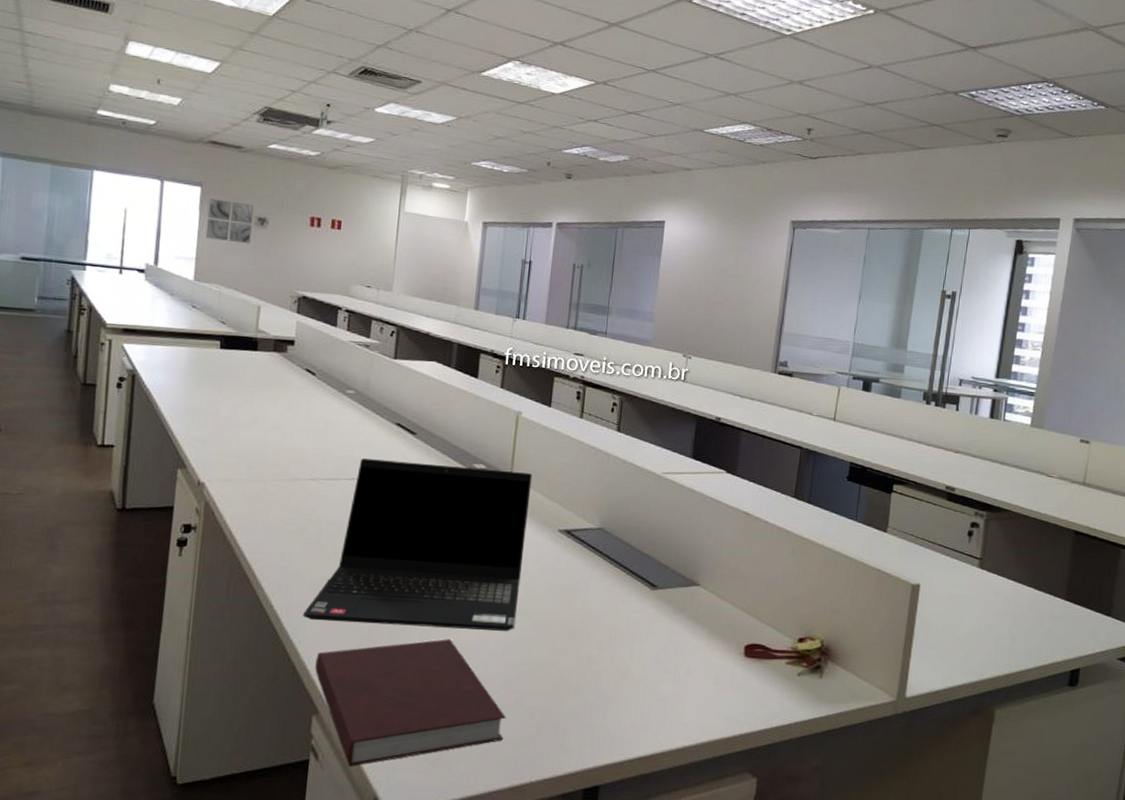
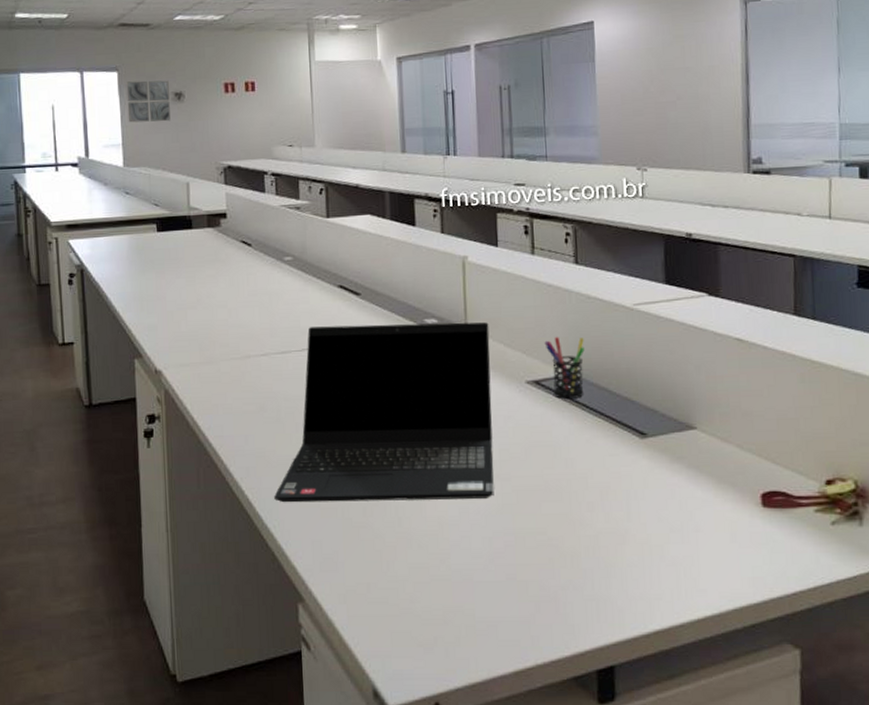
notebook: present [315,639,507,768] -> none [293,512,500,657]
pen holder: none [580,494,615,549] -> present [544,337,585,399]

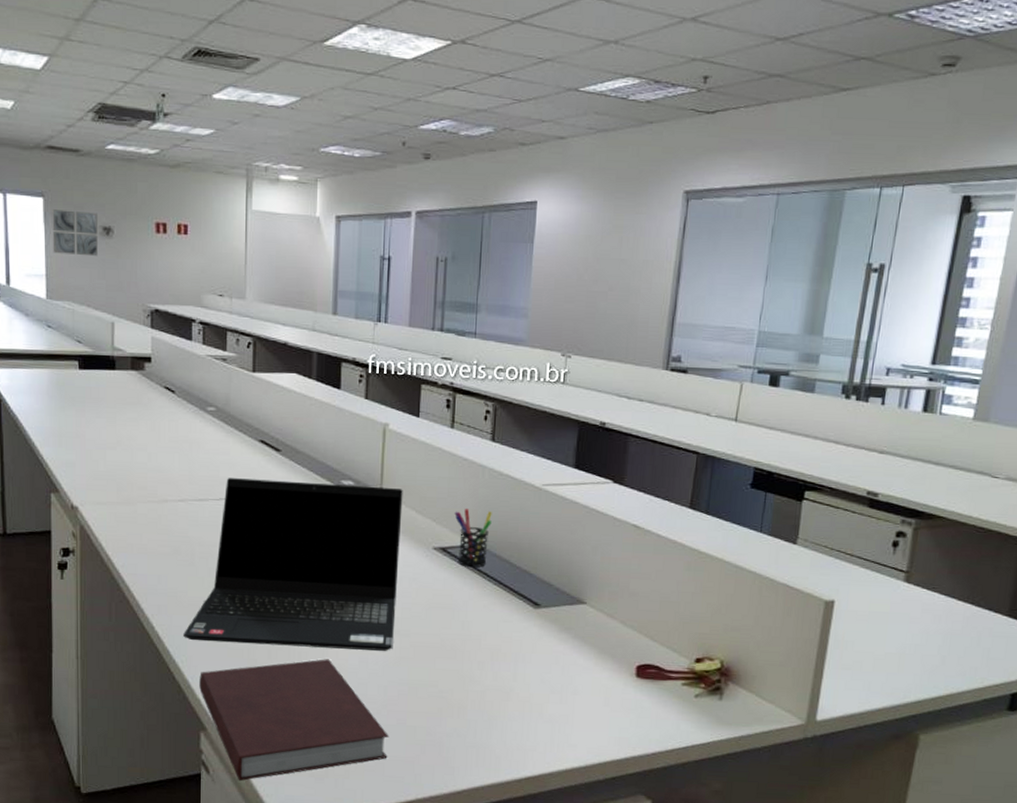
notebook: none [293,512,500,657] -> present [199,659,390,782]

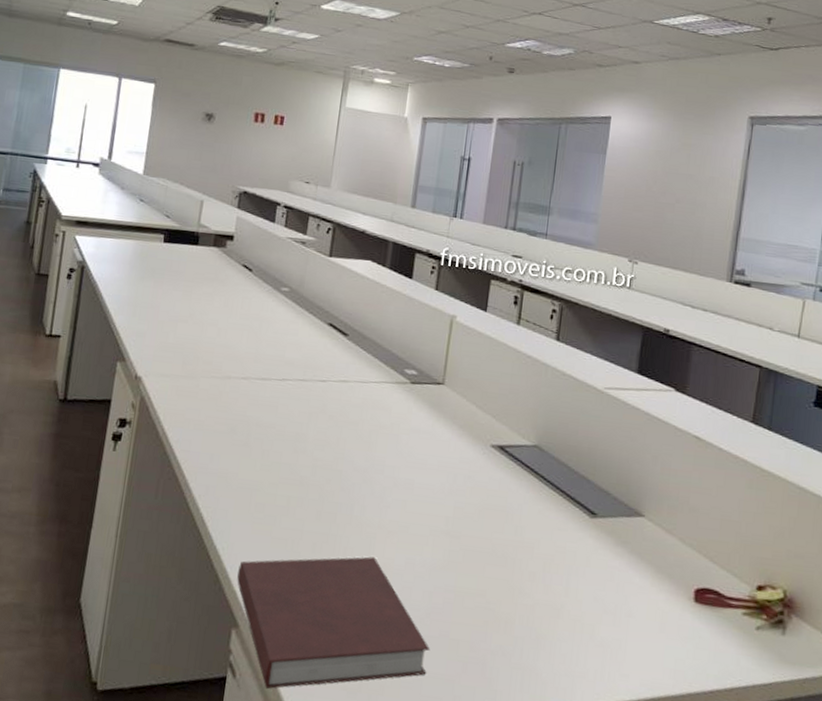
wall art: present [52,209,98,257] -> none [156,95,203,140]
laptop computer: present [183,478,403,651] -> none [228,359,465,553]
pen holder: present [454,509,492,567] -> none [514,407,553,469]

